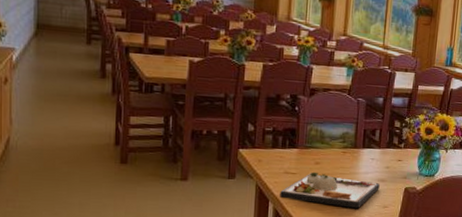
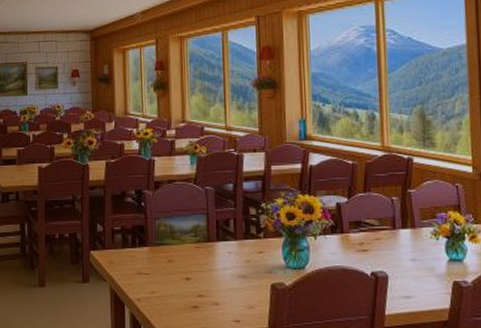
dinner plate: present [280,172,380,209] -> none [135,271,242,311]

